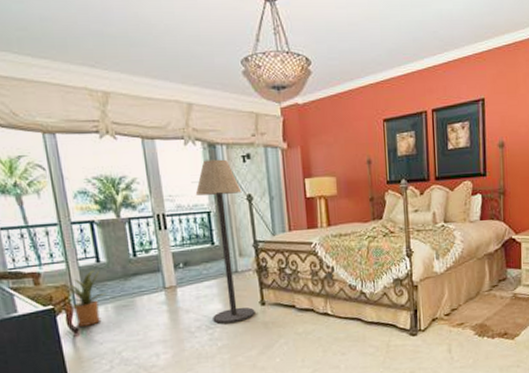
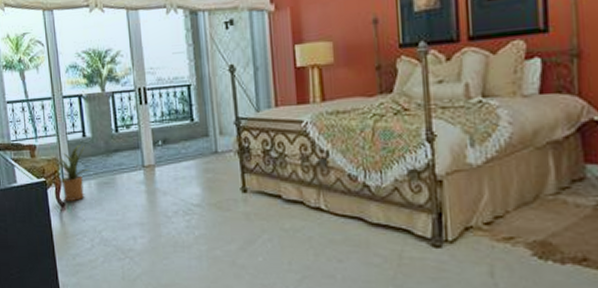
floor lamp: present [195,159,256,324] -> none [176,27,236,211]

